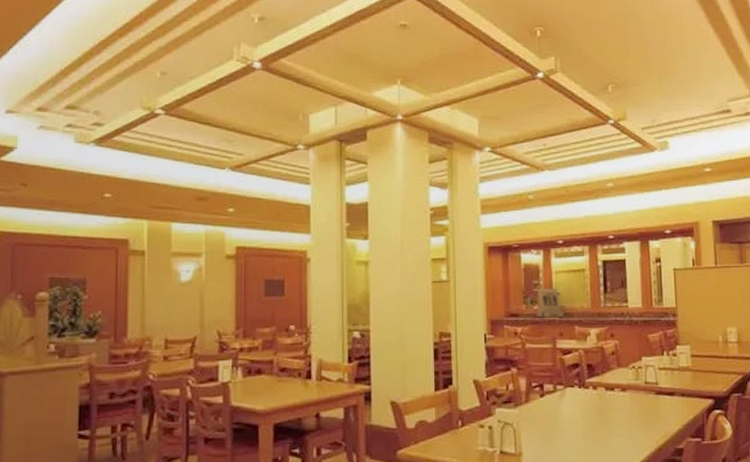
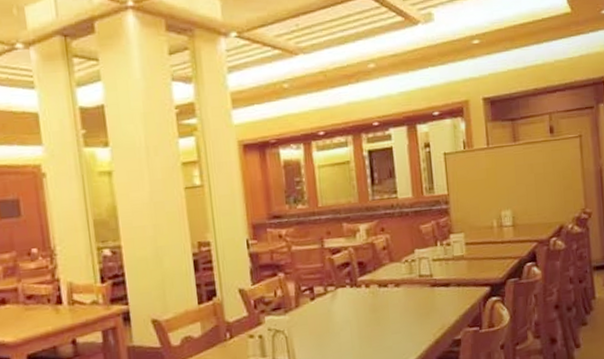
cash register: present [536,288,566,319] -> none [300,183,332,219]

